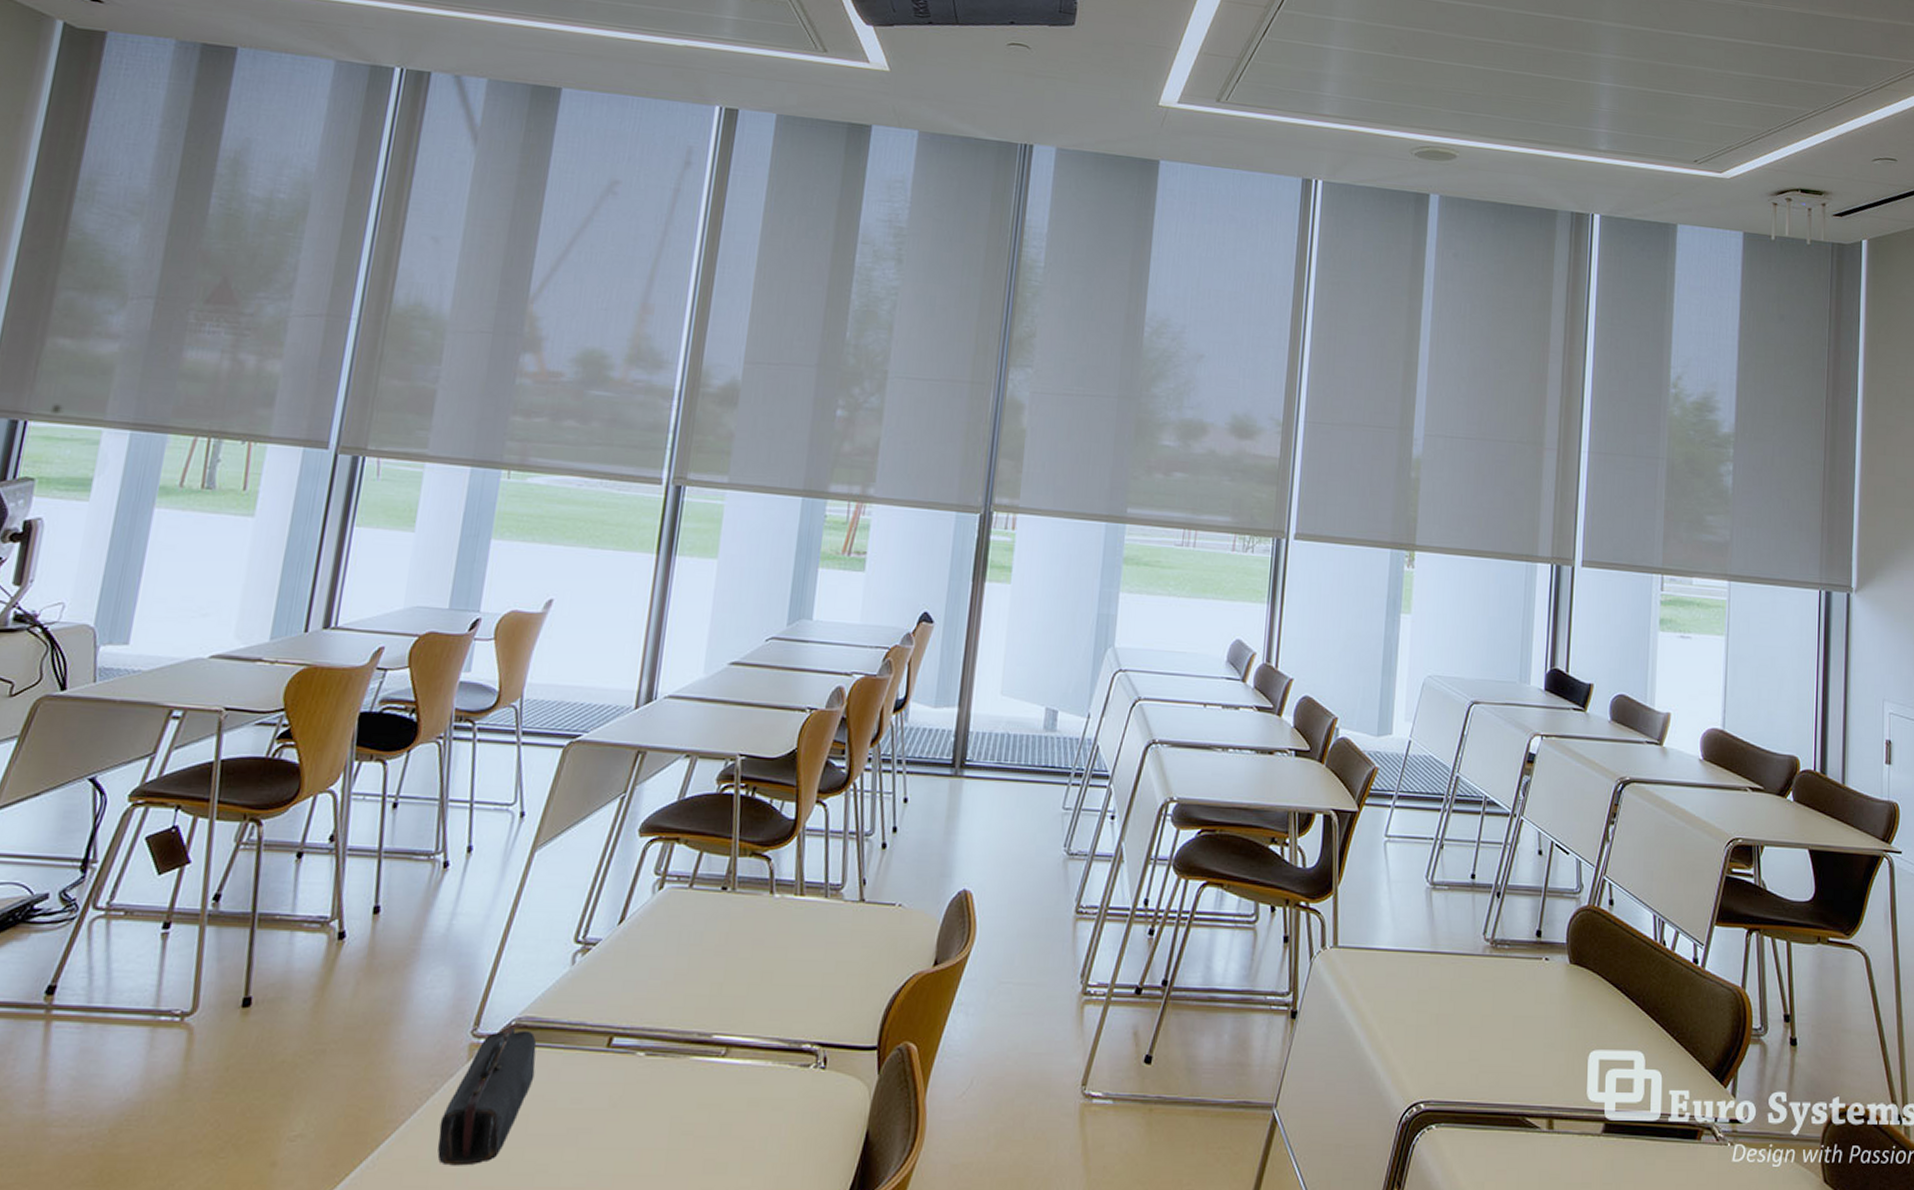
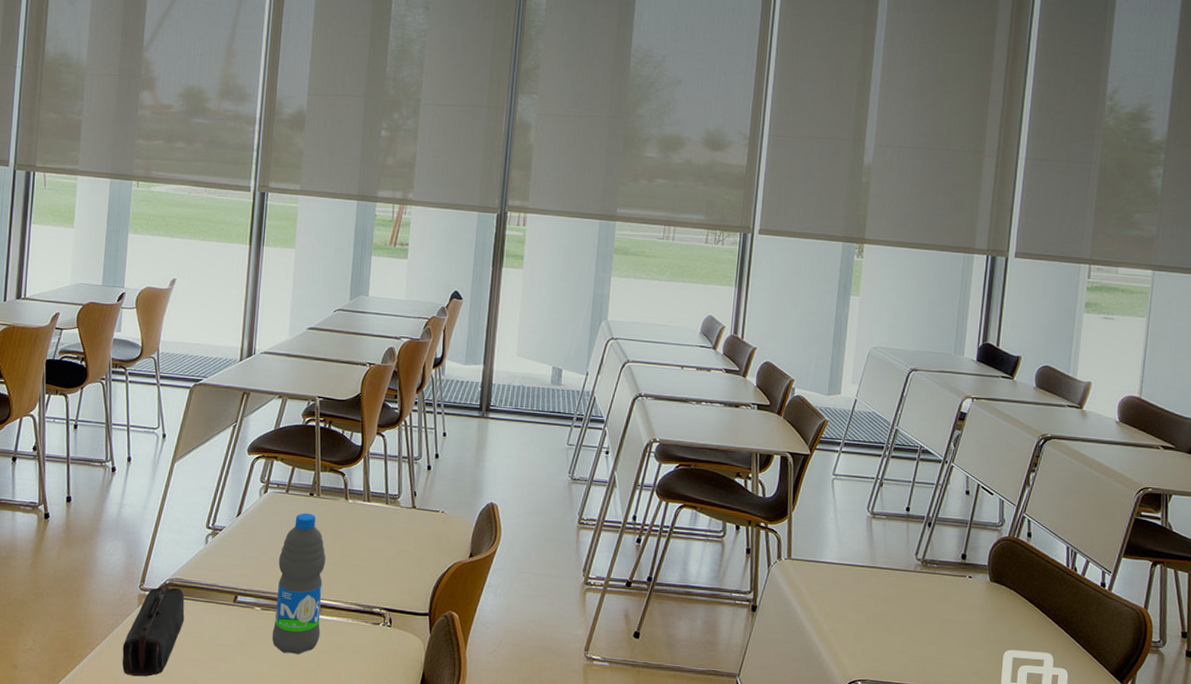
water bottle: none [658,914,741,1118] -> present [272,512,326,655]

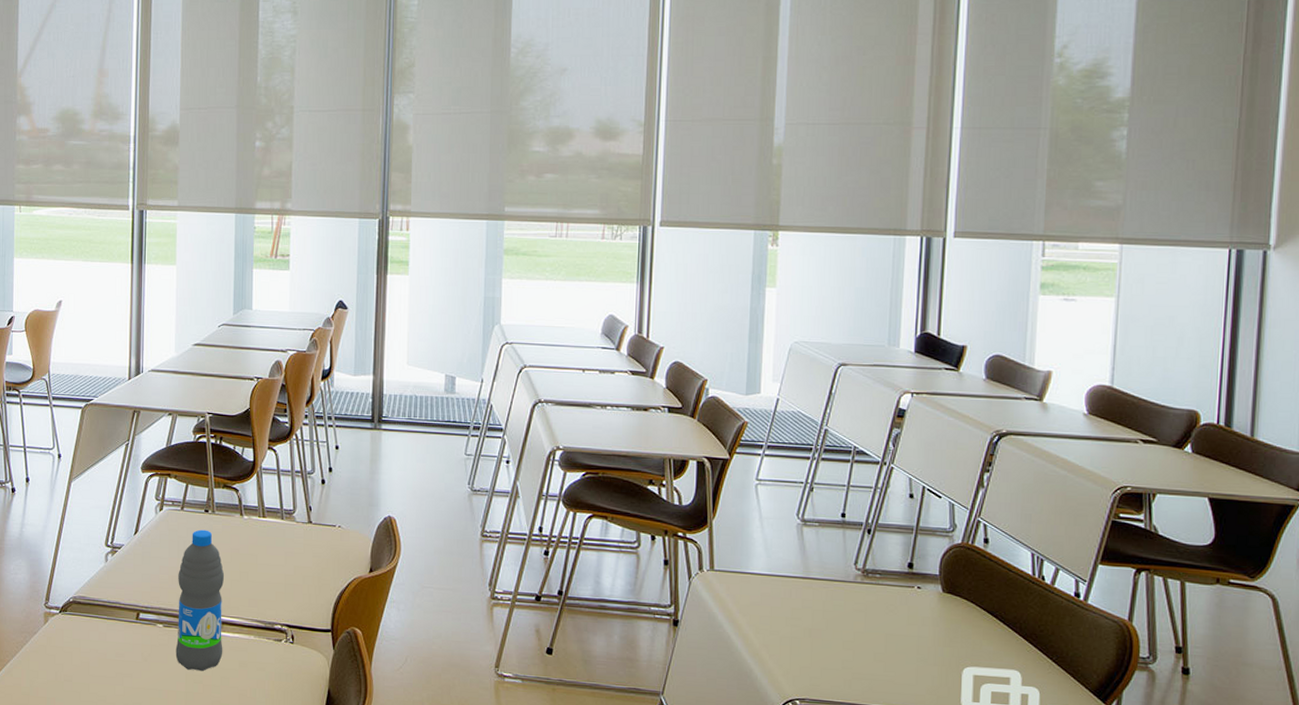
pencil case: present [122,584,185,677] -> none [32,602,90,693]

